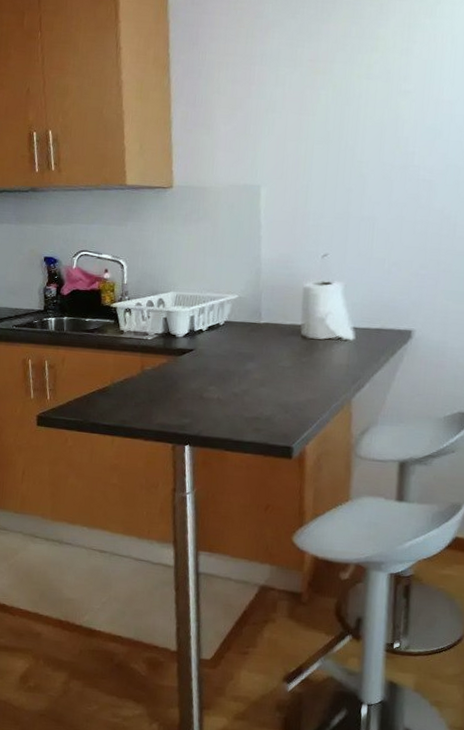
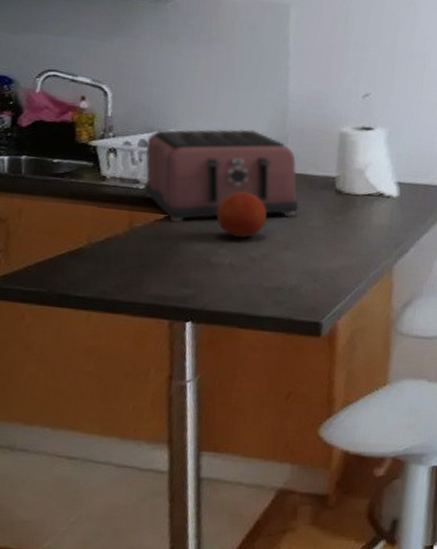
toaster: none [152,288,272,366] -> present [144,129,299,223]
fruit: none [207,338,247,377] -> present [216,190,268,238]

